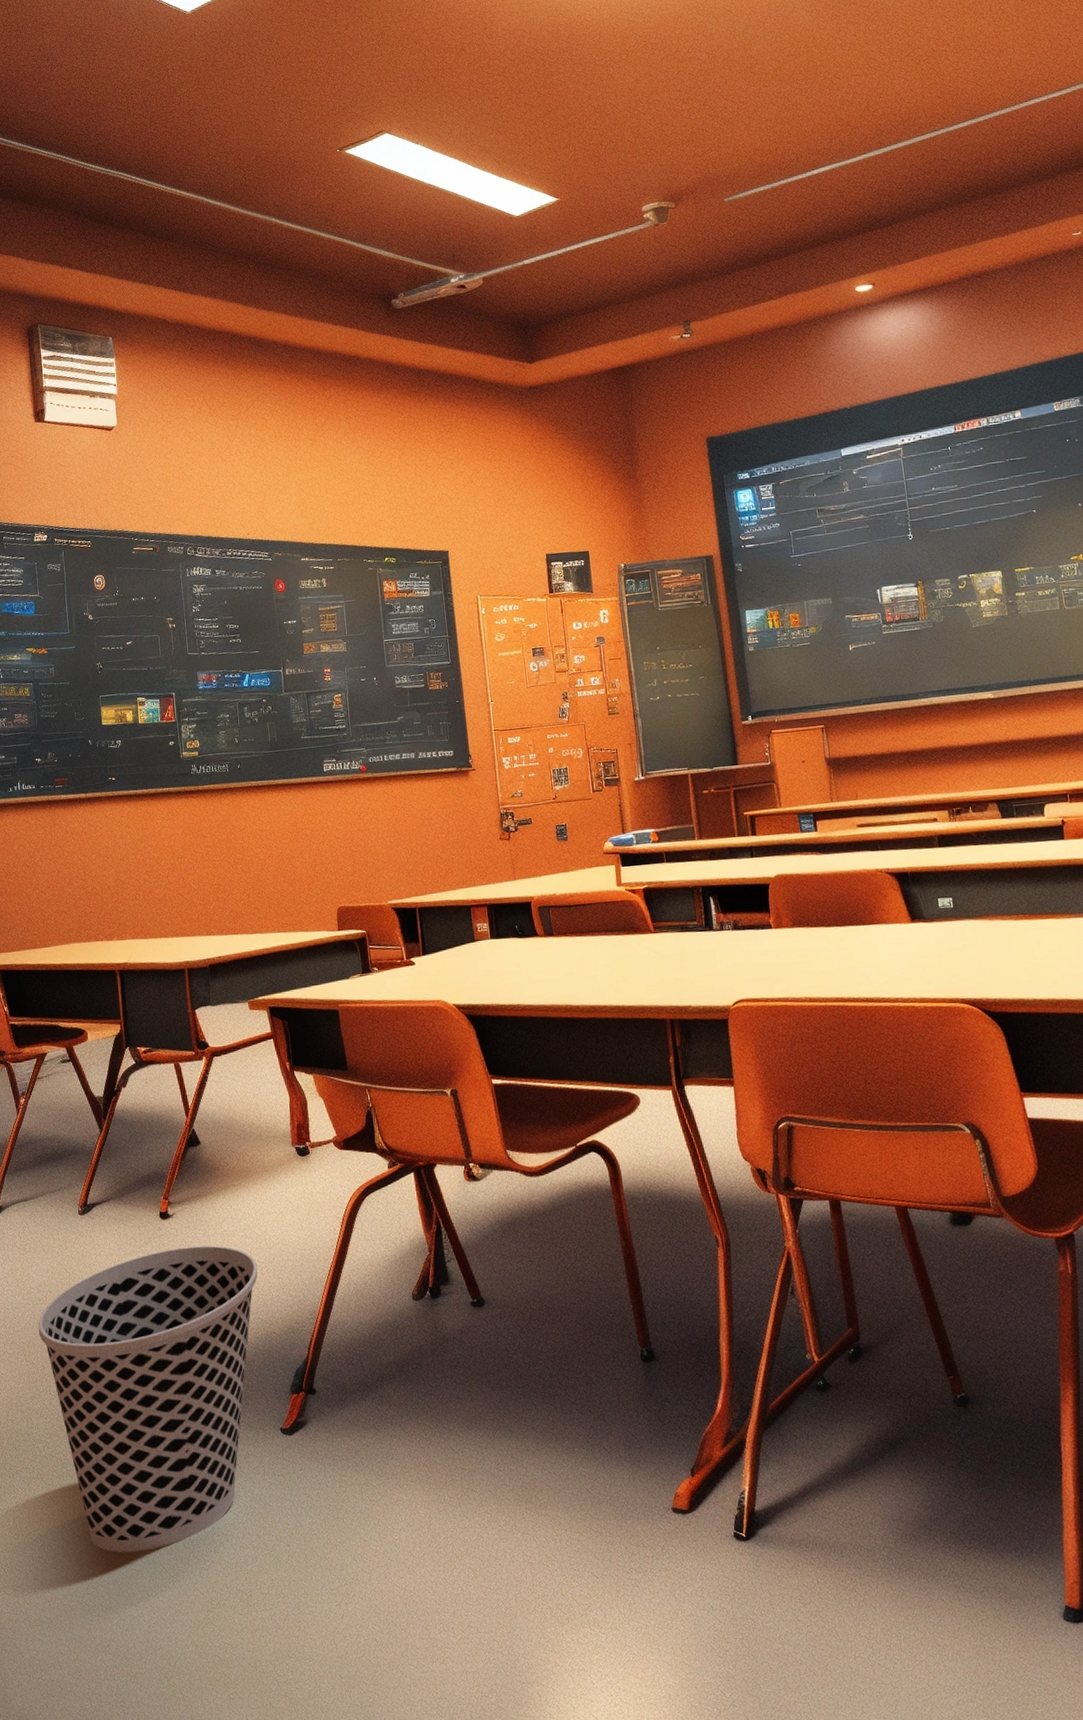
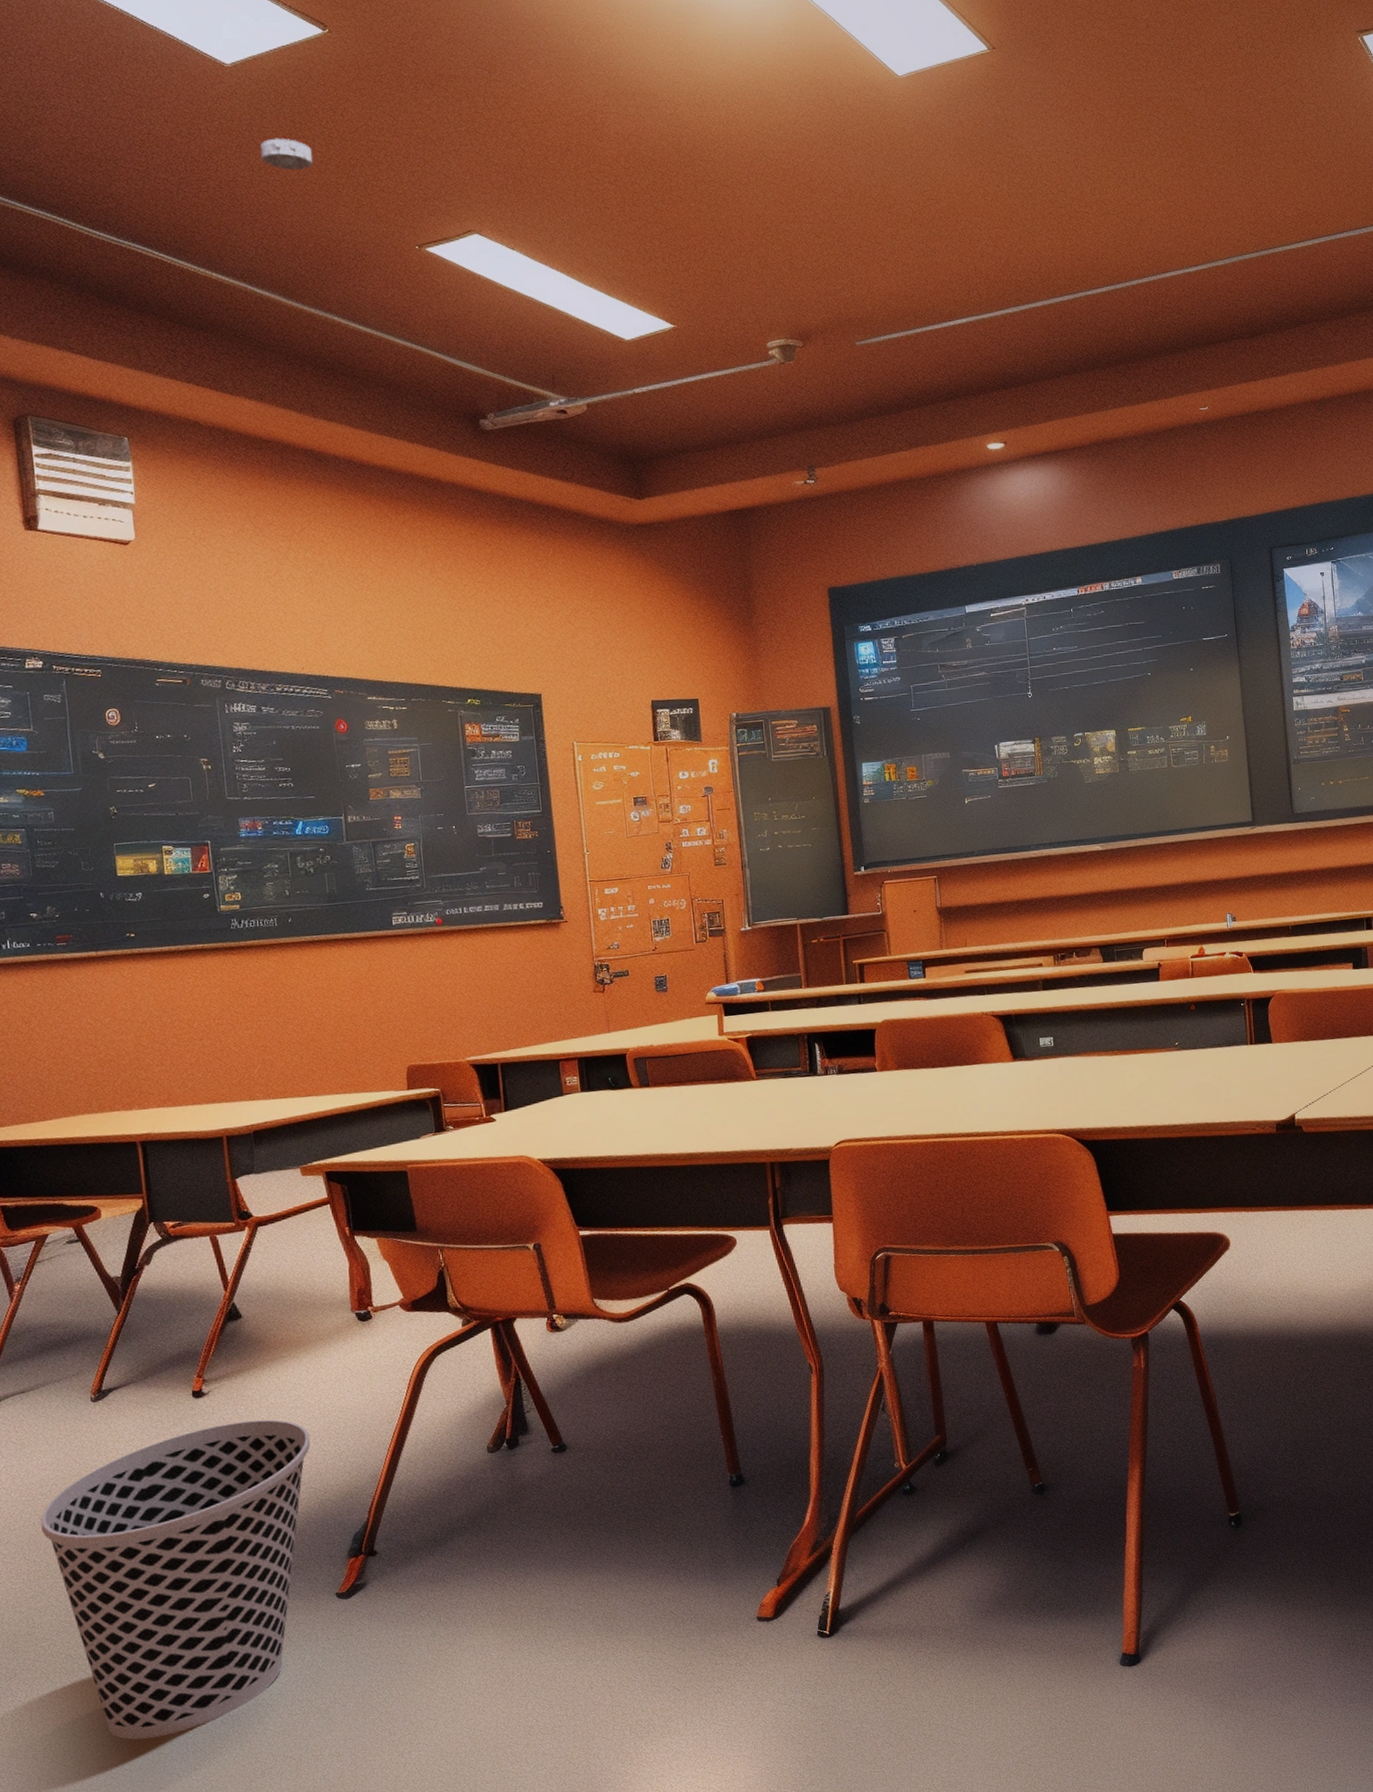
smoke detector: none [213,68,254,96] -> present [259,138,313,171]

